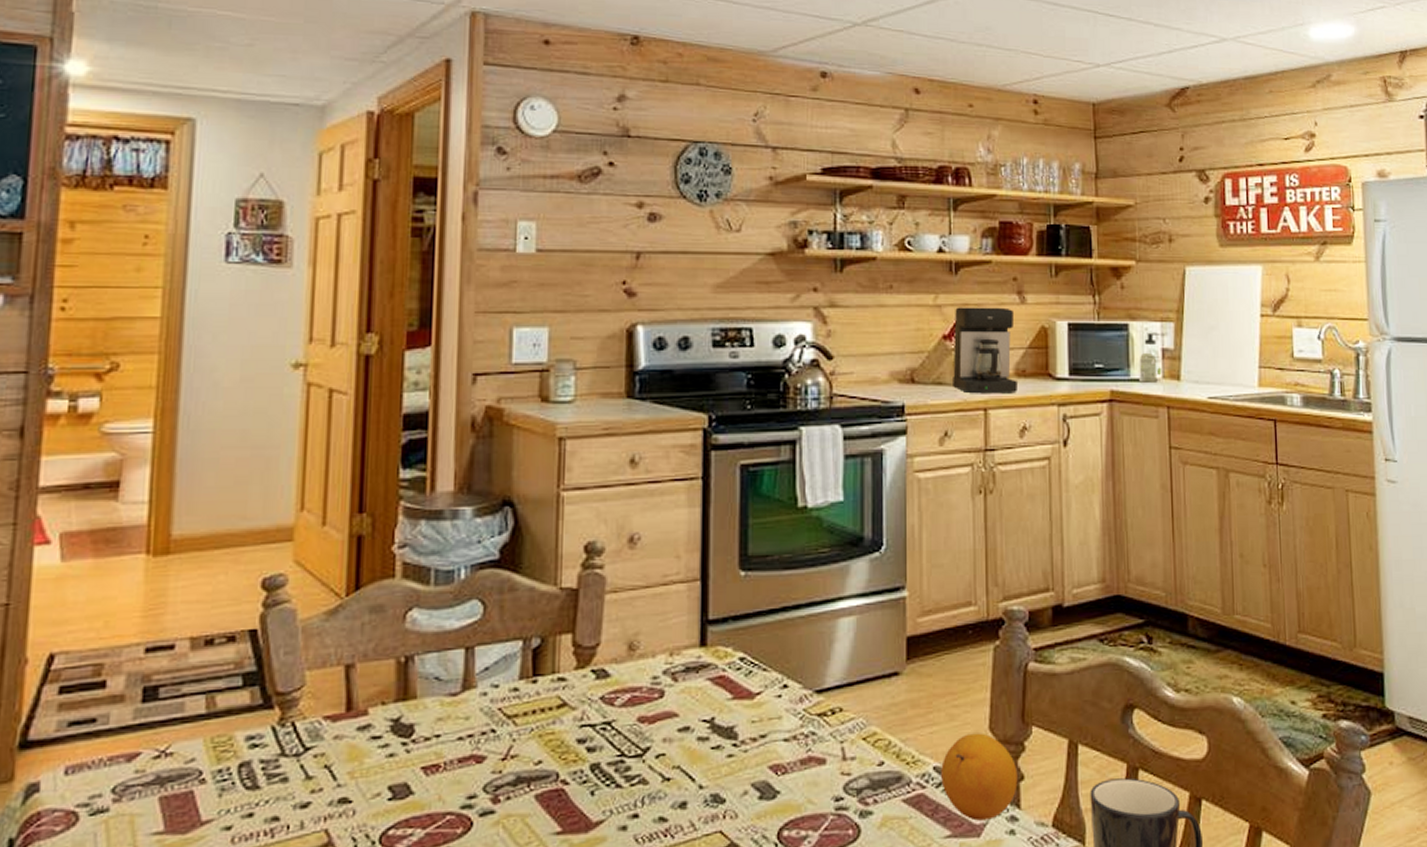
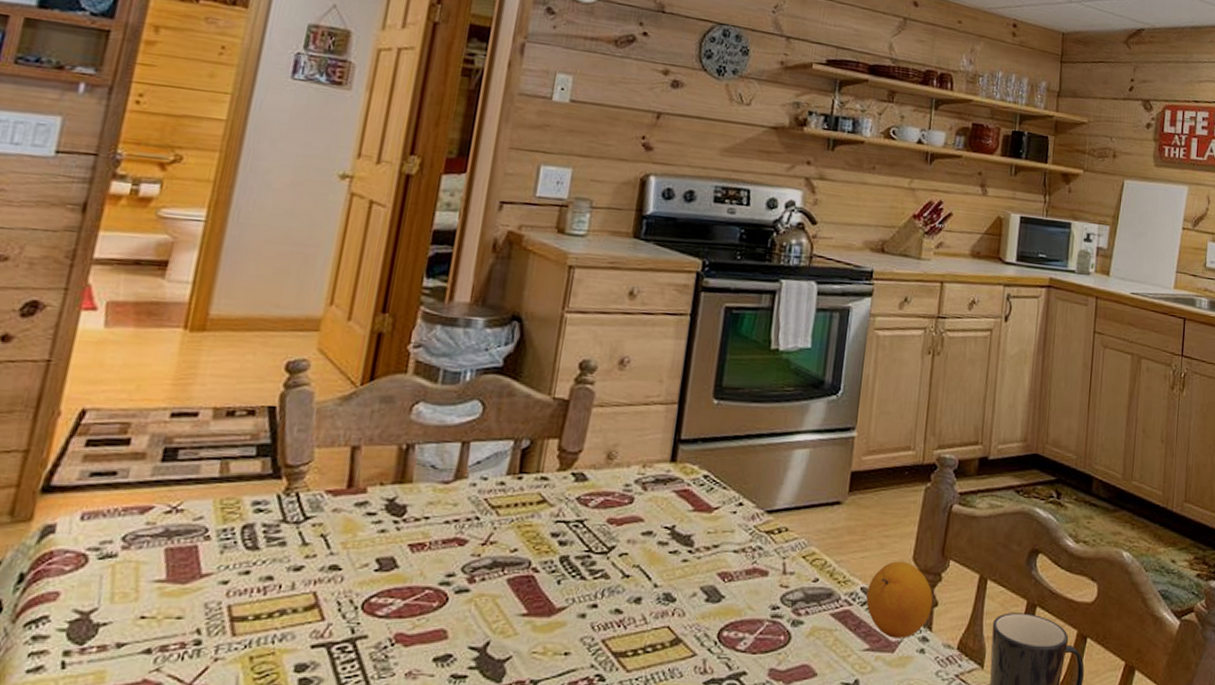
coffee maker: present [953,307,1017,394] -> none [917,192,975,271]

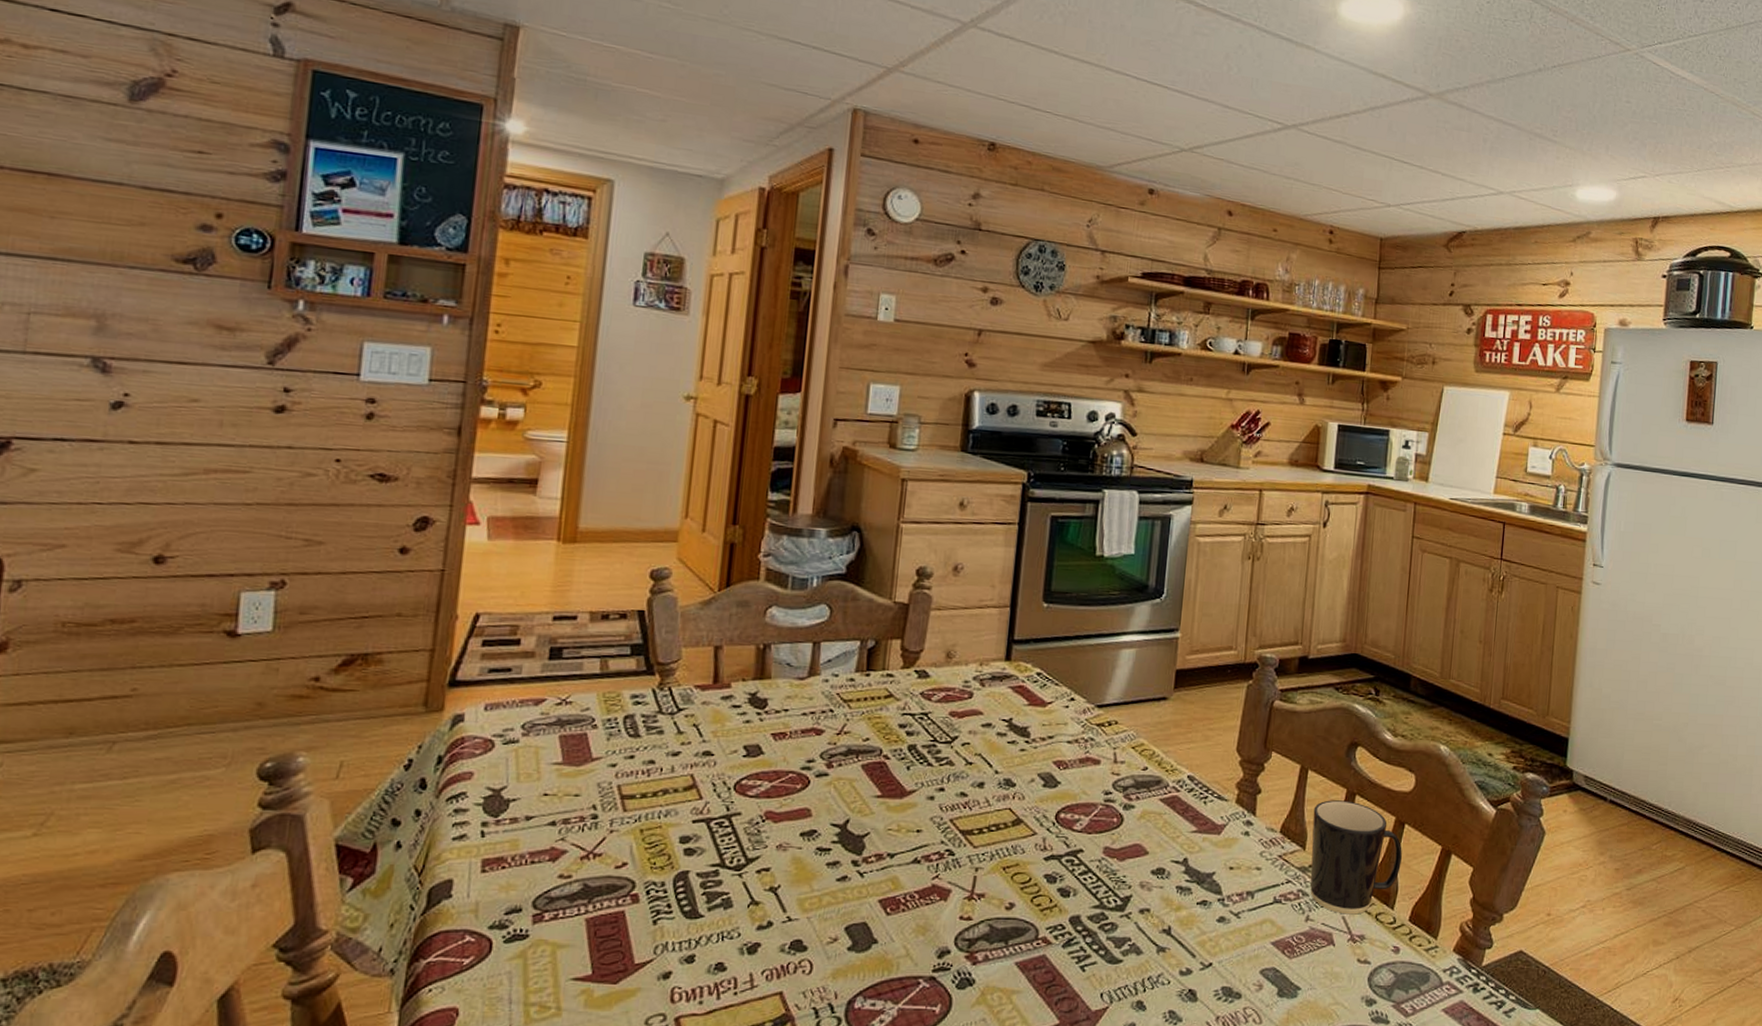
fruit: present [866,561,933,638] -> none [1193,752,1256,822]

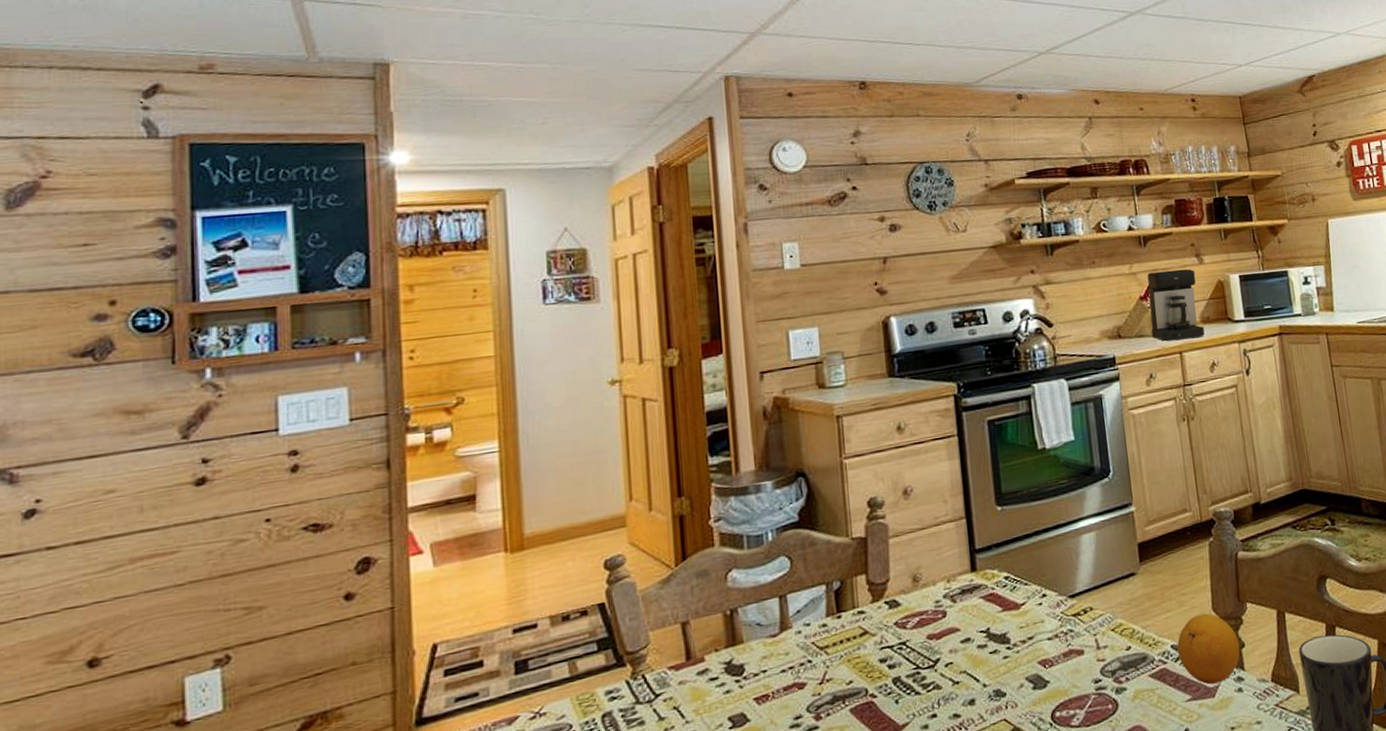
fruit: none [1193,752,1256,822] -> present [1177,613,1241,685]
coffee maker: none [1235,402,1293,479] -> present [1147,268,1205,342]

